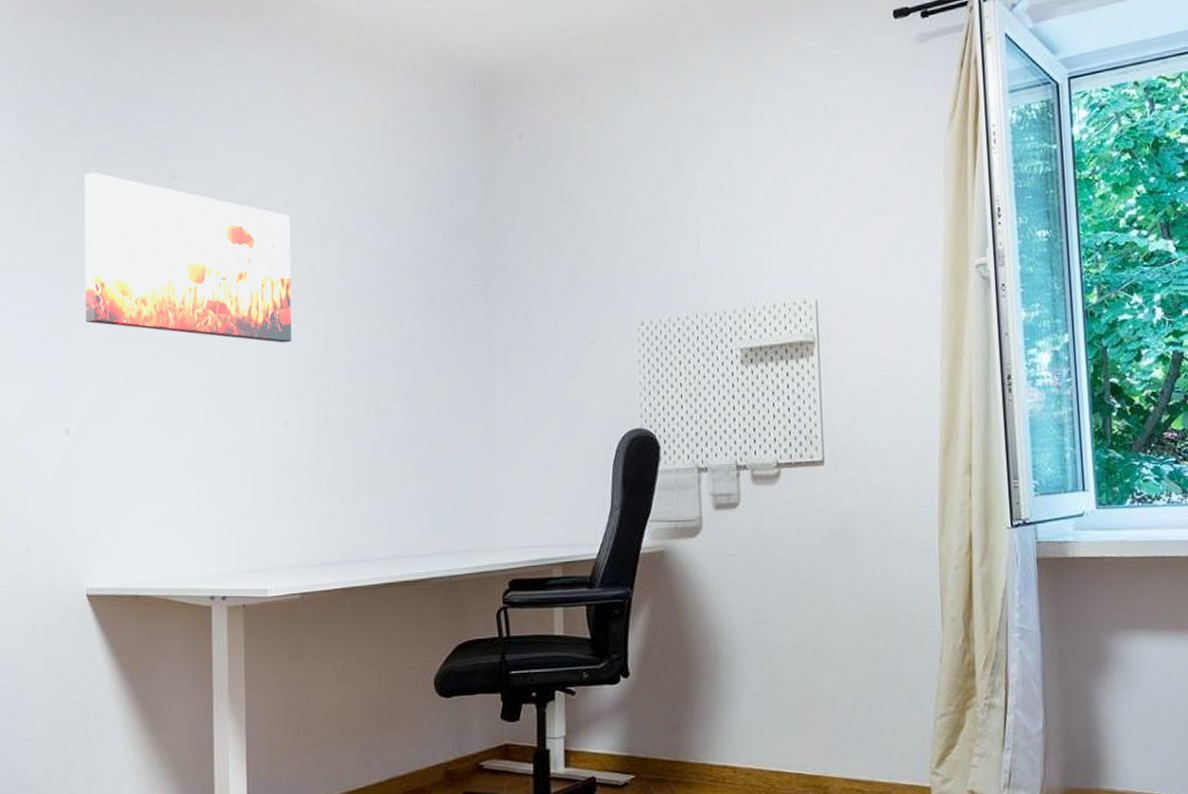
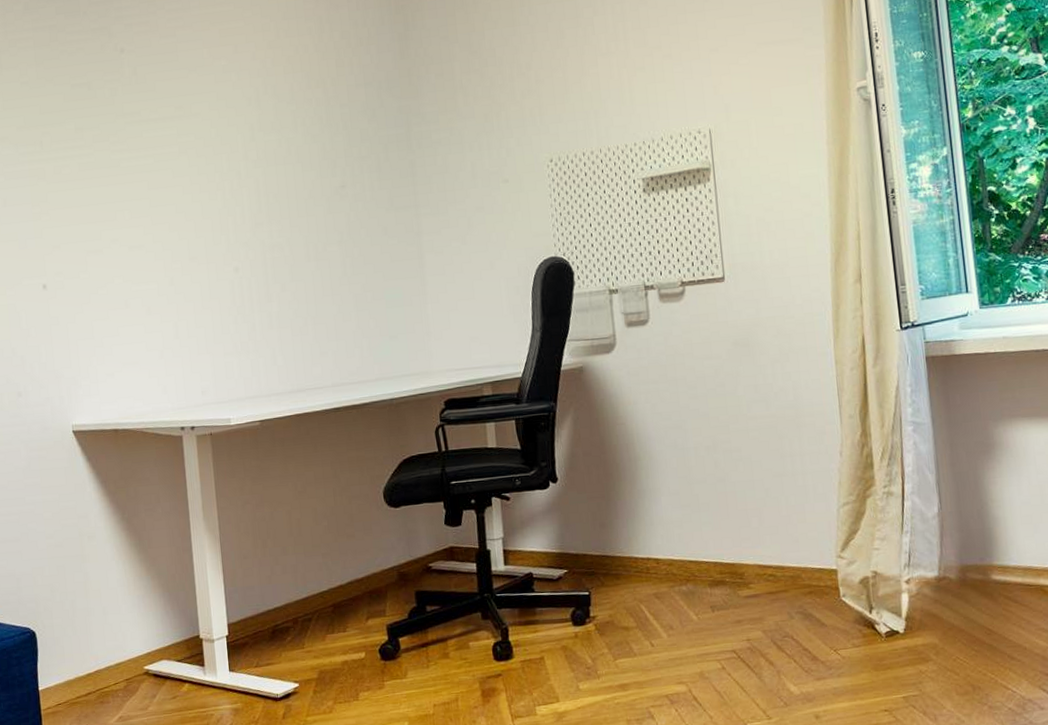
wall art: present [84,172,292,343] -> none [42,51,237,197]

